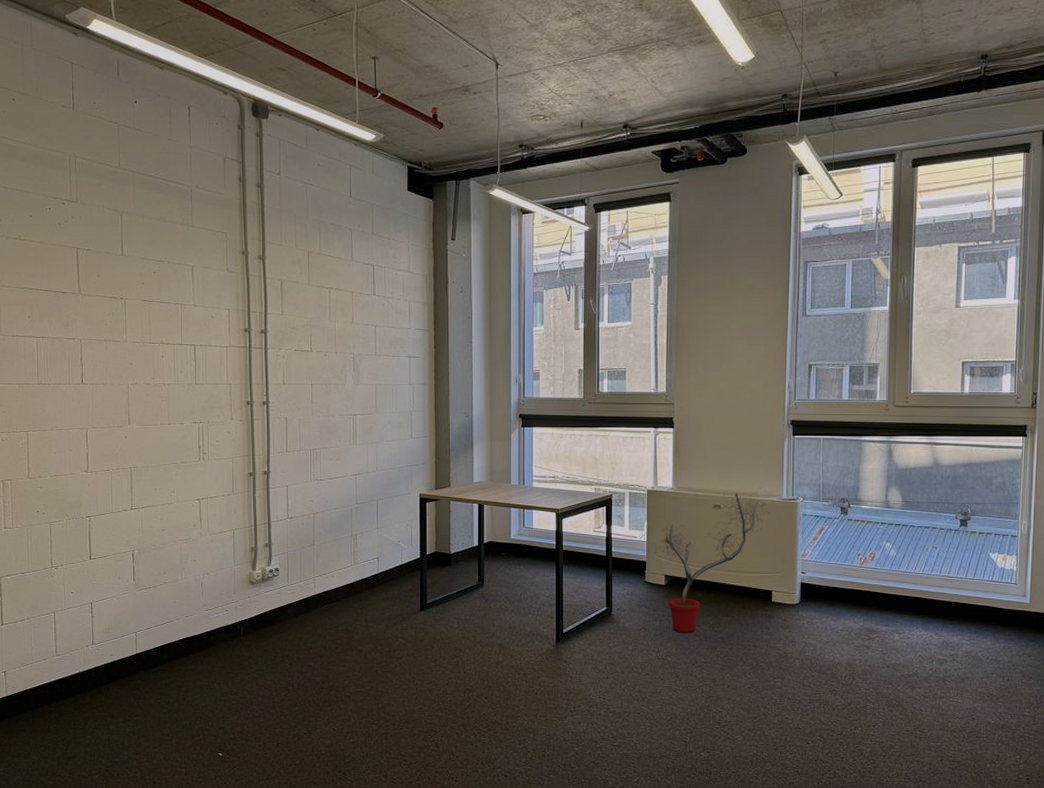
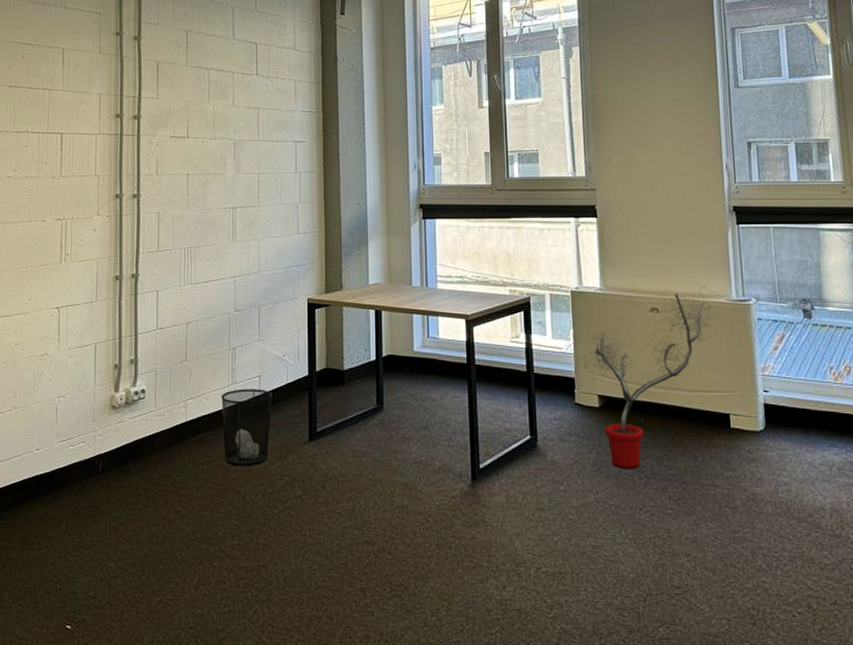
waste bin: none [345,568,389,631] -> present [221,389,273,466]

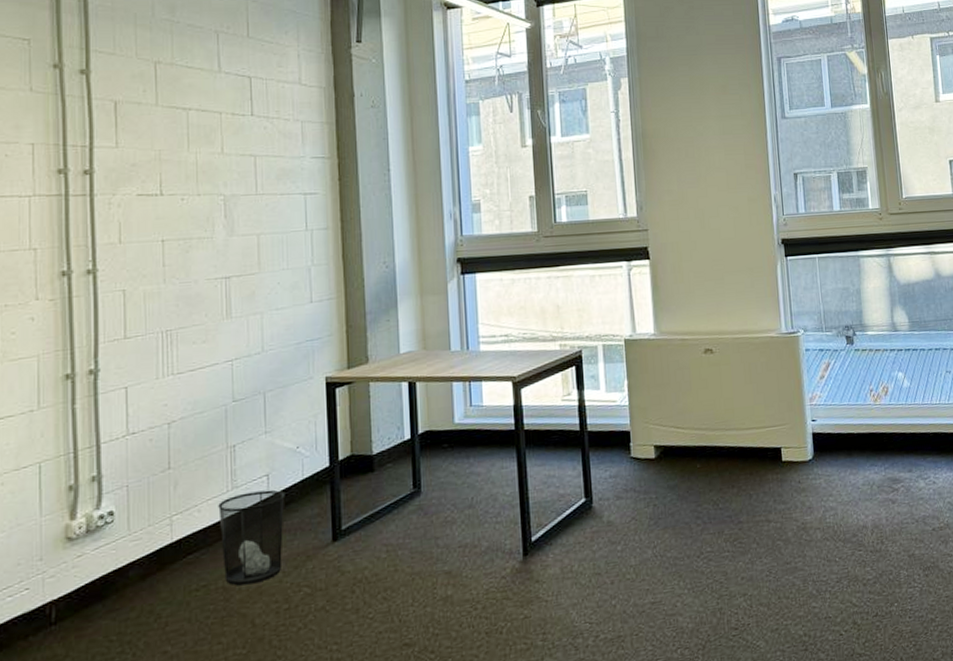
potted tree: present [584,286,719,470] -> none [639,322,770,519]

